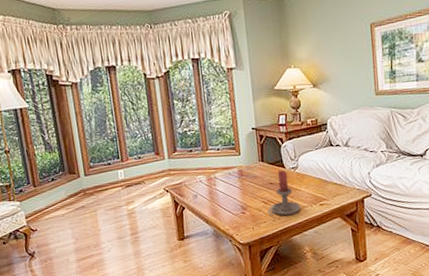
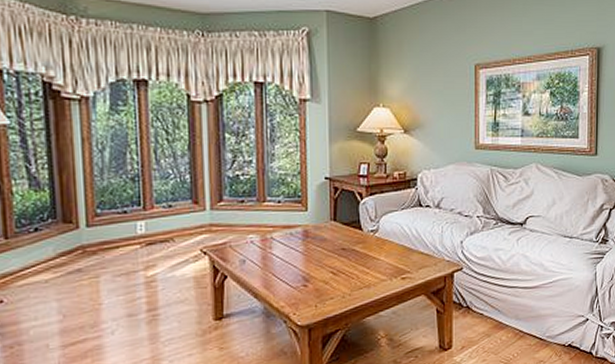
candle holder: present [268,170,301,216] -> none [336,233,378,291]

